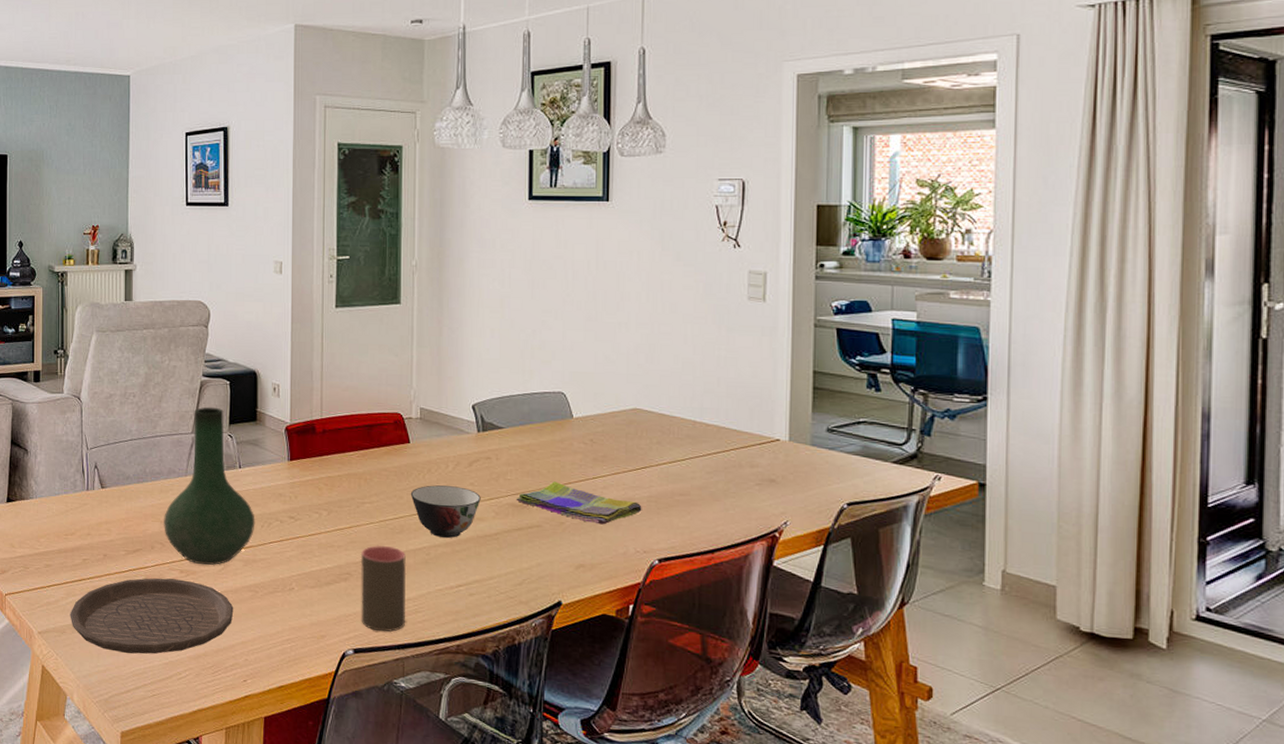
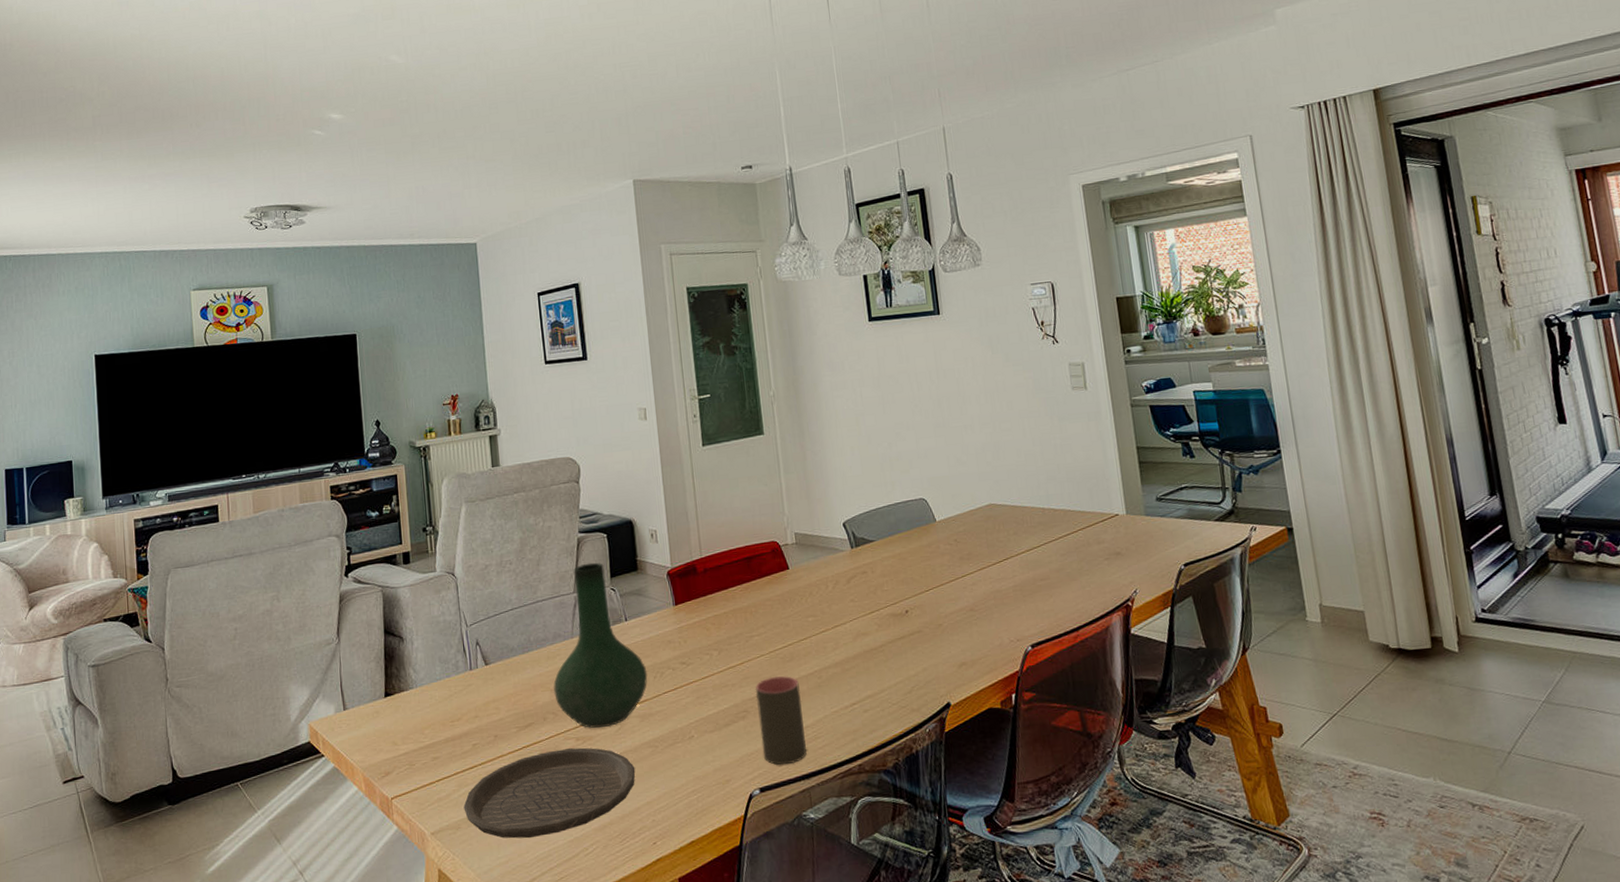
soup bowl: present [410,485,481,538] -> none [795,605,863,659]
dish towel: present [516,481,642,525] -> none [895,585,1010,621]

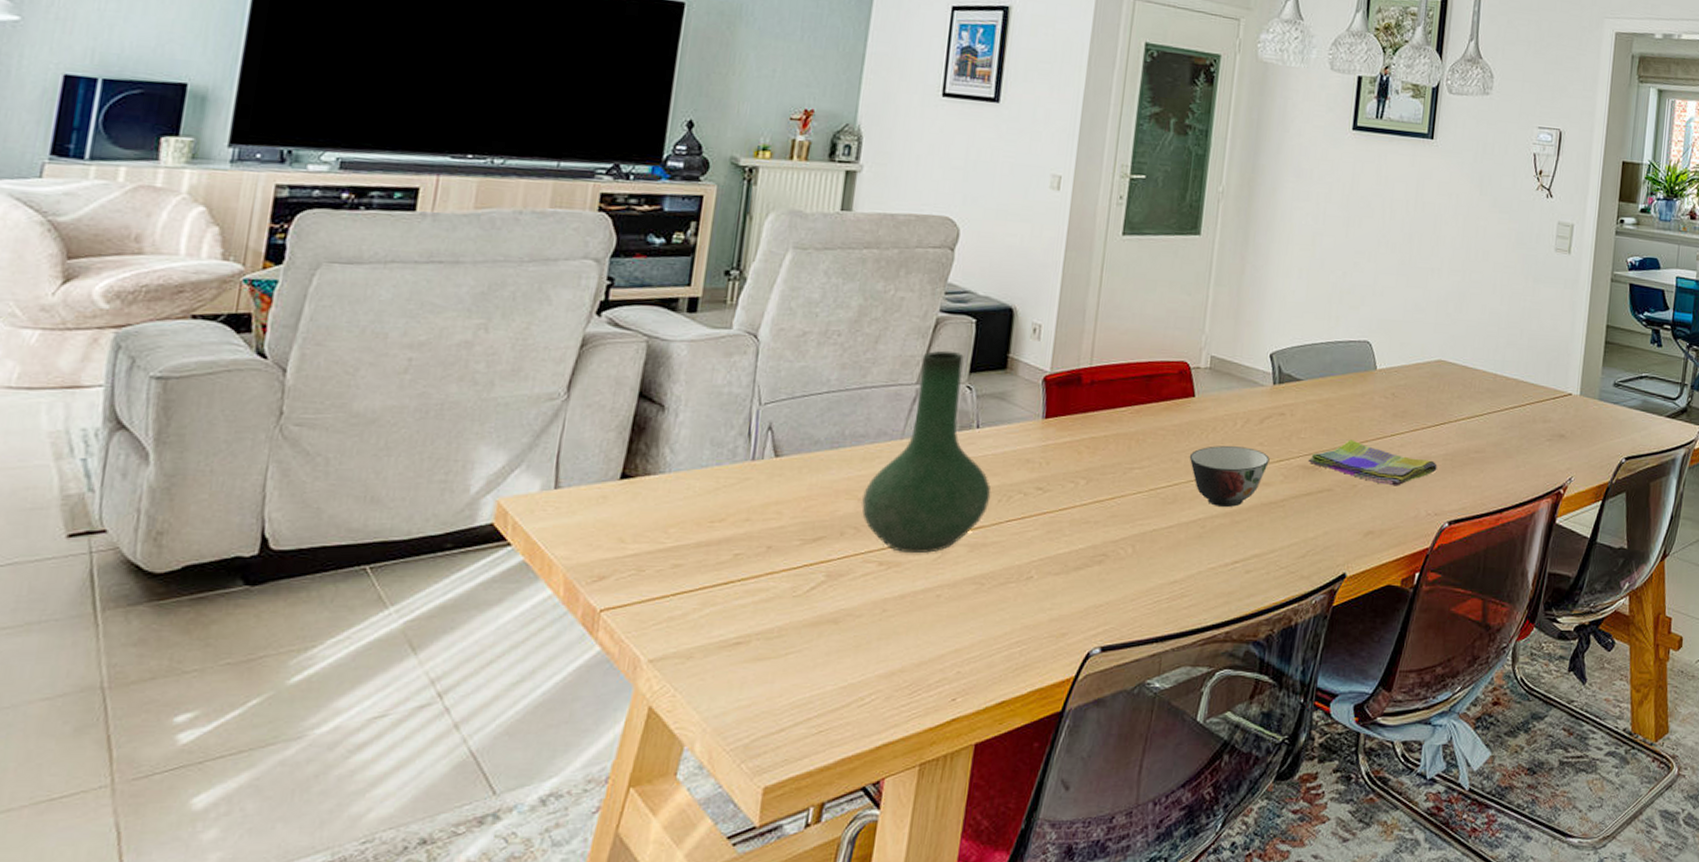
plate: present [463,747,636,839] -> none [703,573,949,679]
cup: present [755,676,807,766] -> none [1113,519,1177,623]
soup bowl: none [795,605,863,659] -> present [1189,446,1270,507]
dish towel: none [895,585,1010,621] -> present [1307,439,1438,486]

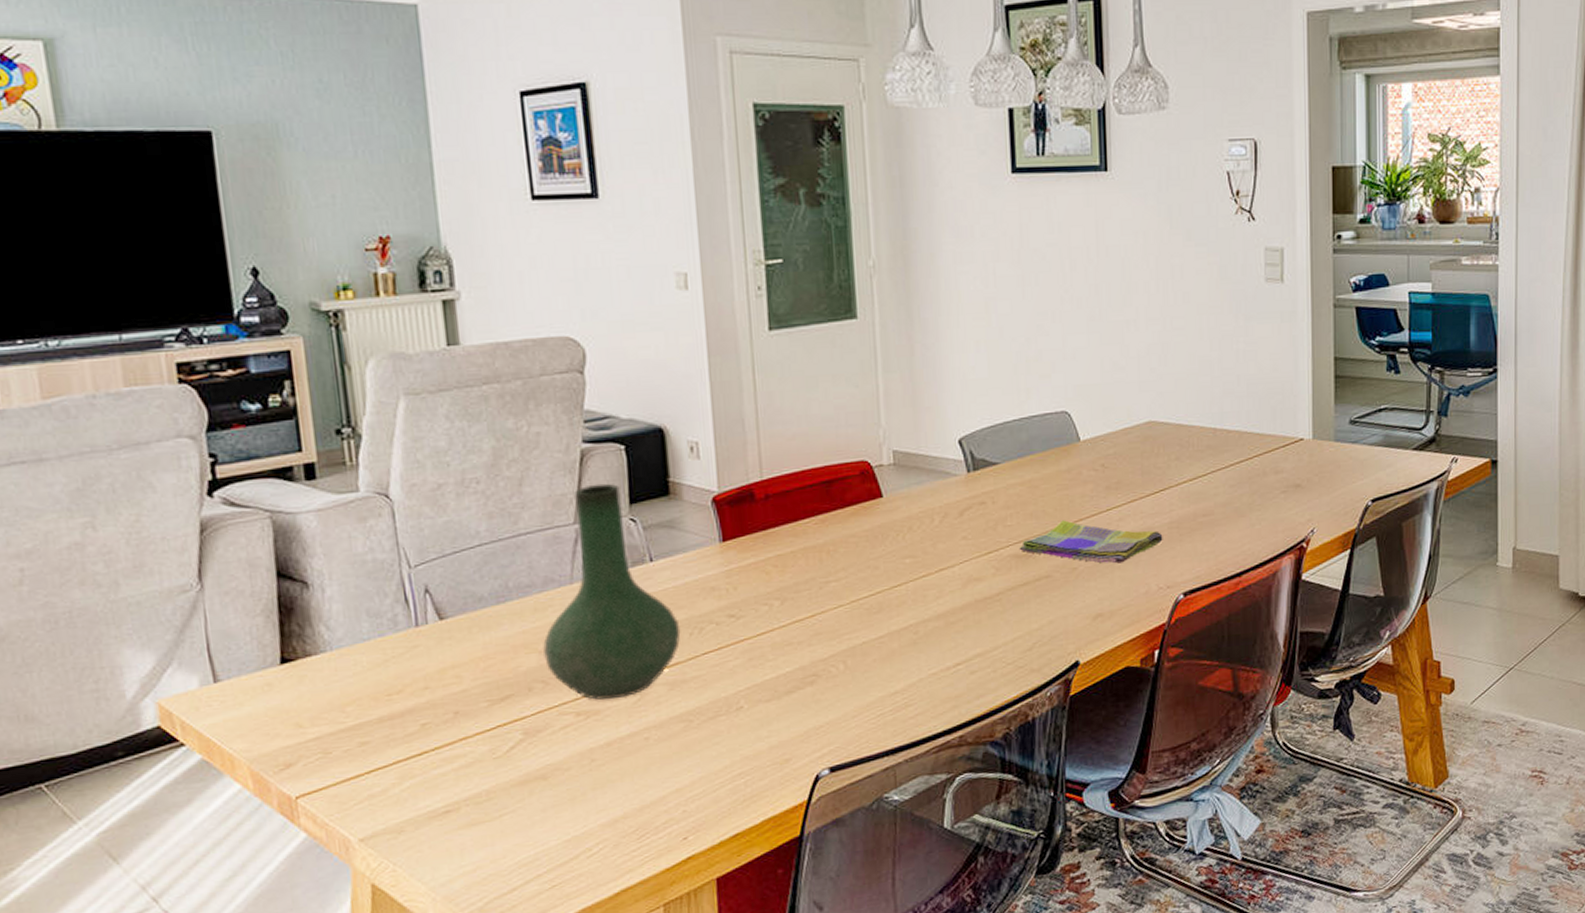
soup bowl: present [1189,446,1270,507] -> none [888,543,977,610]

